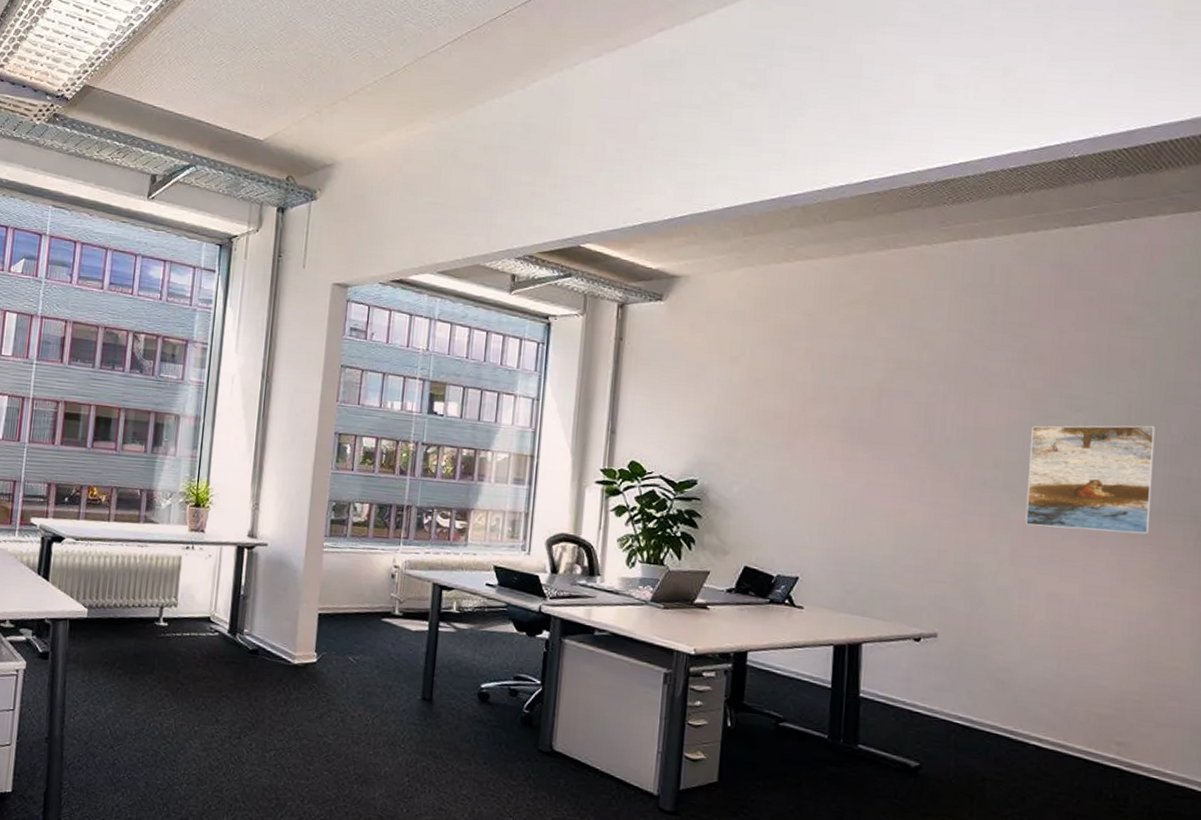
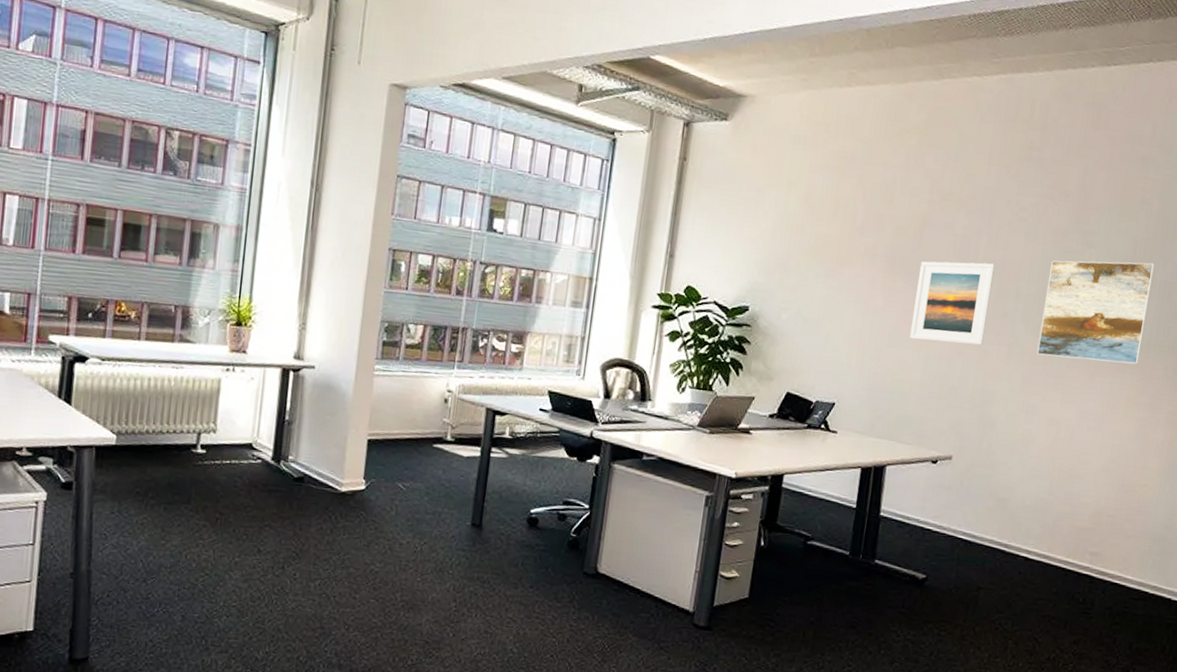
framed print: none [875,430,966,516] -> present [909,261,995,345]

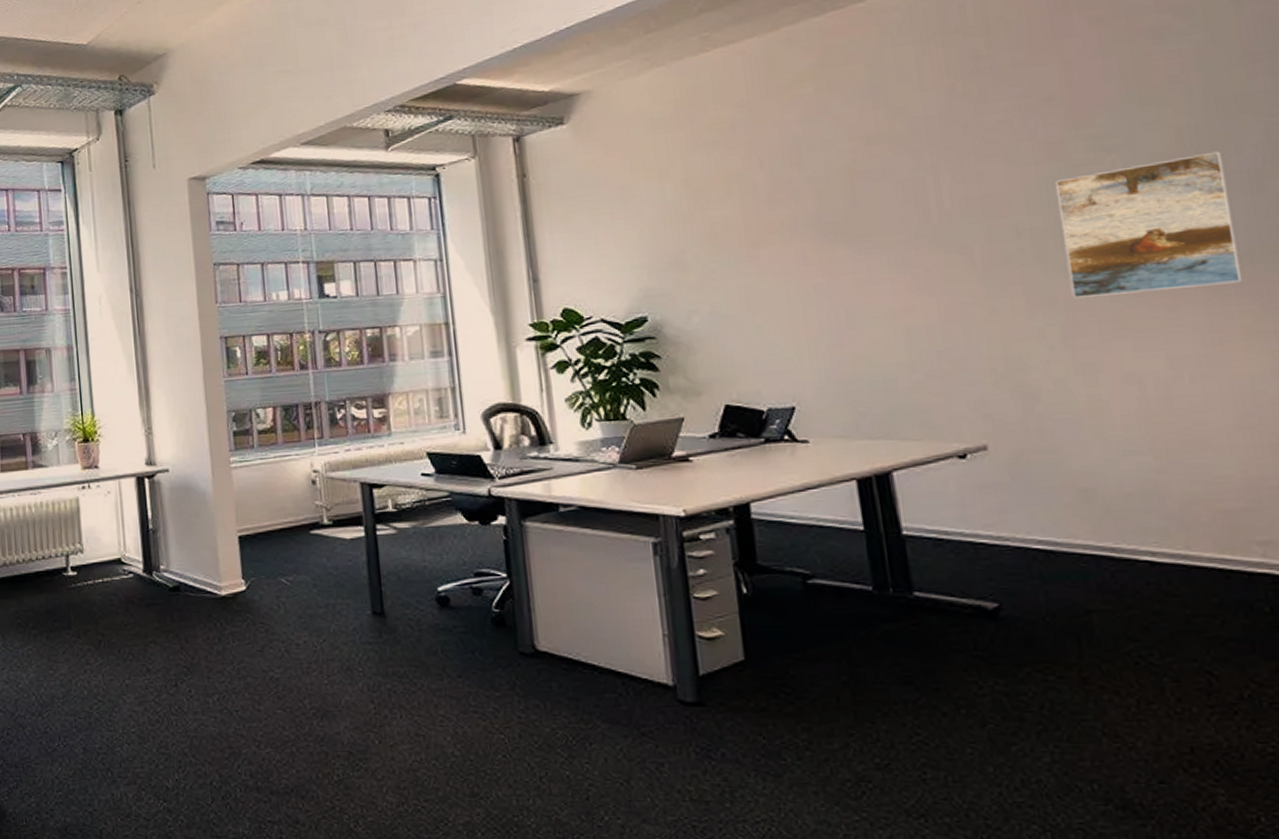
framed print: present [909,261,995,345] -> none [864,201,986,314]

